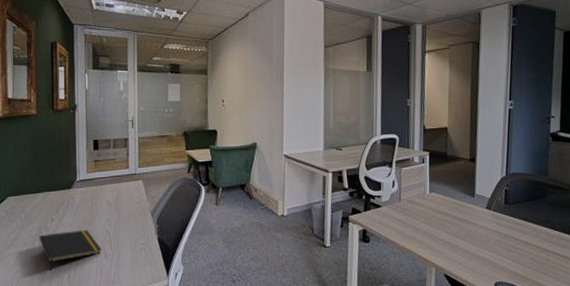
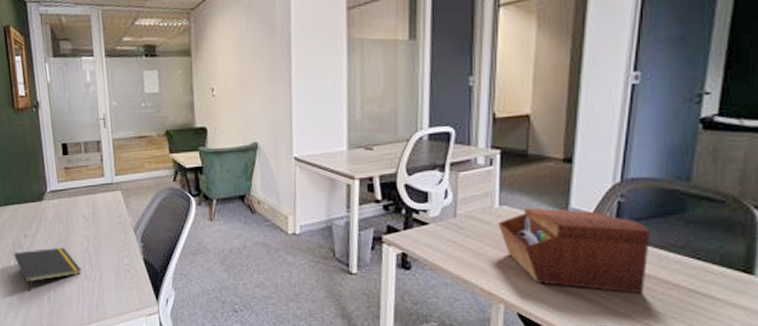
sewing box: none [429,194,527,257] -> present [498,208,651,294]

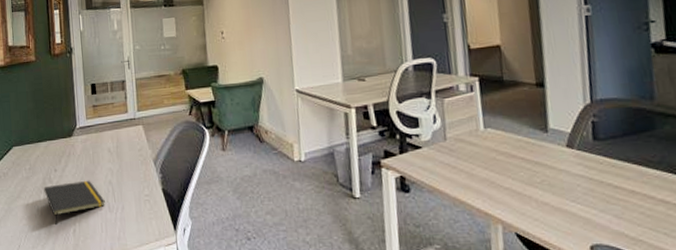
sewing box: present [498,208,651,294] -> none [485,129,632,211]

